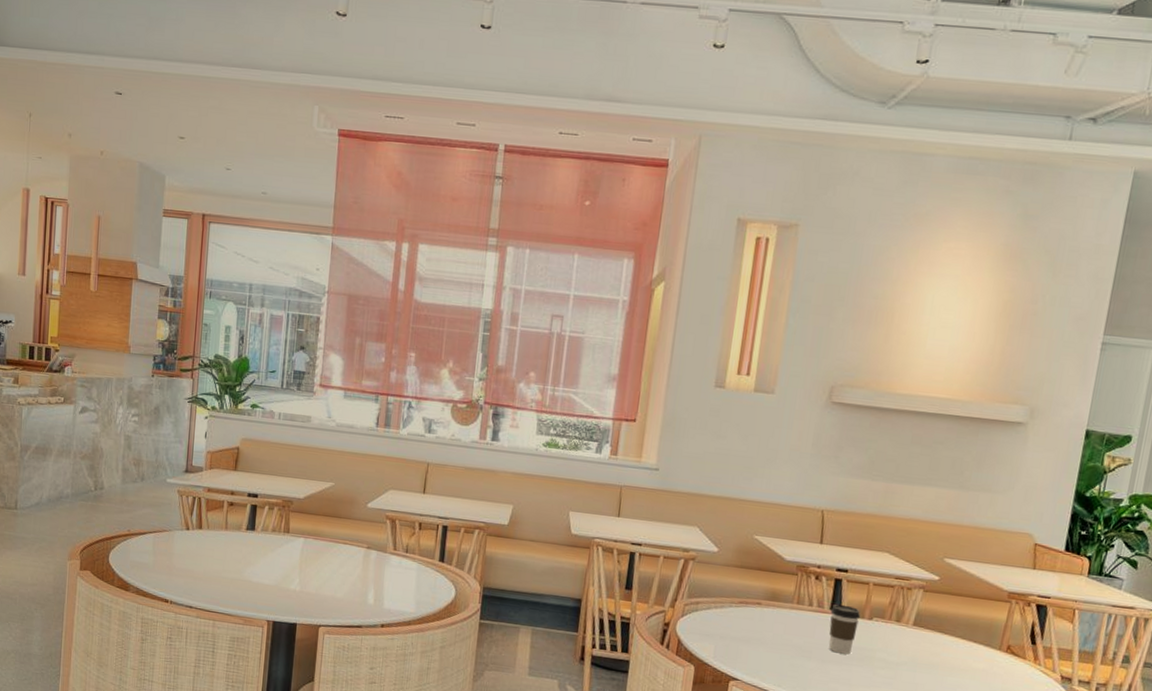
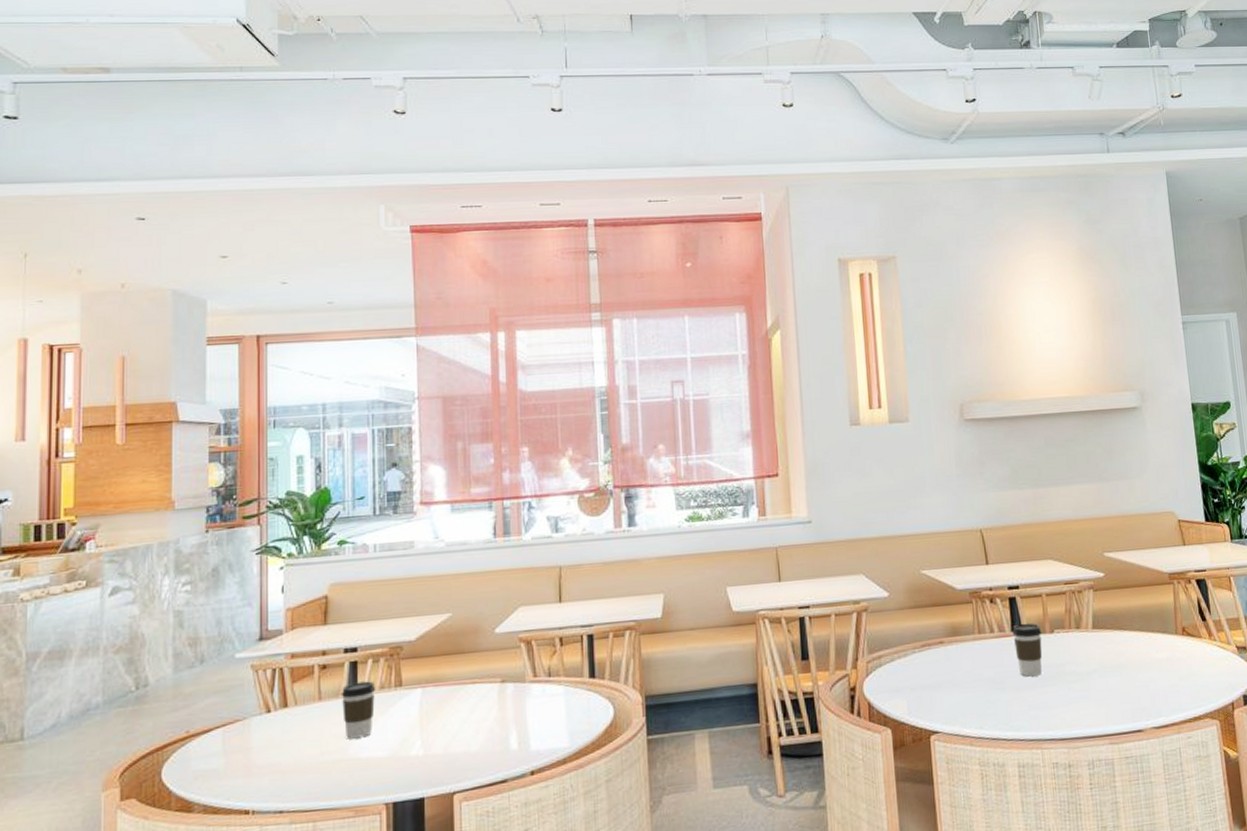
coffee cup: none [242,521,269,566] -> present [341,681,376,739]

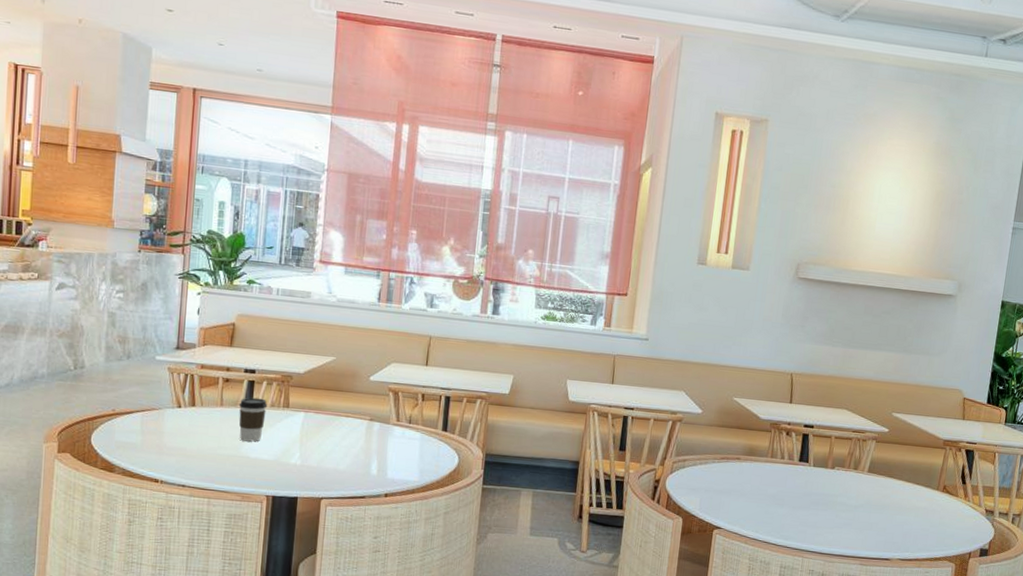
coffee cup: present [1012,623,1043,677] -> none [798,456,825,501]

